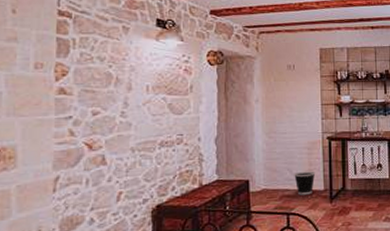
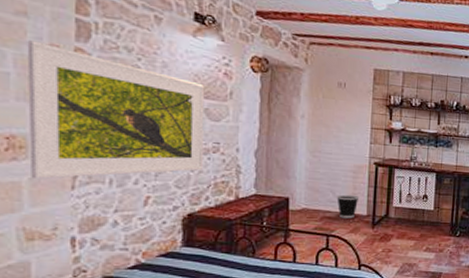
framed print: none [16,61,169,185] -> present [27,40,205,179]

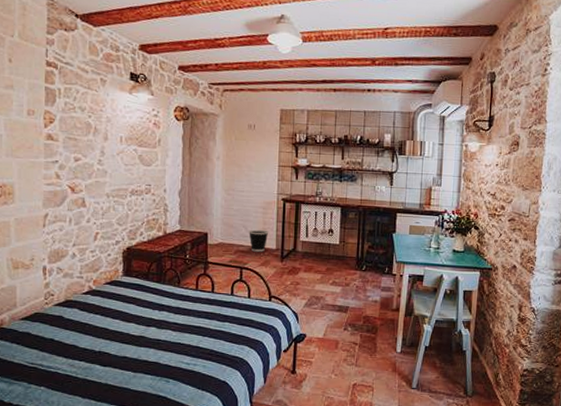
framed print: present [27,40,205,179] -> none [13,108,139,219]

